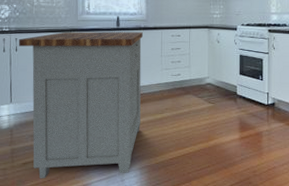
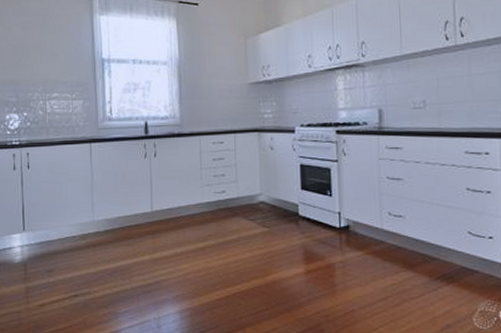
kitchen island: present [18,31,143,179] -> none [30,140,178,324]

